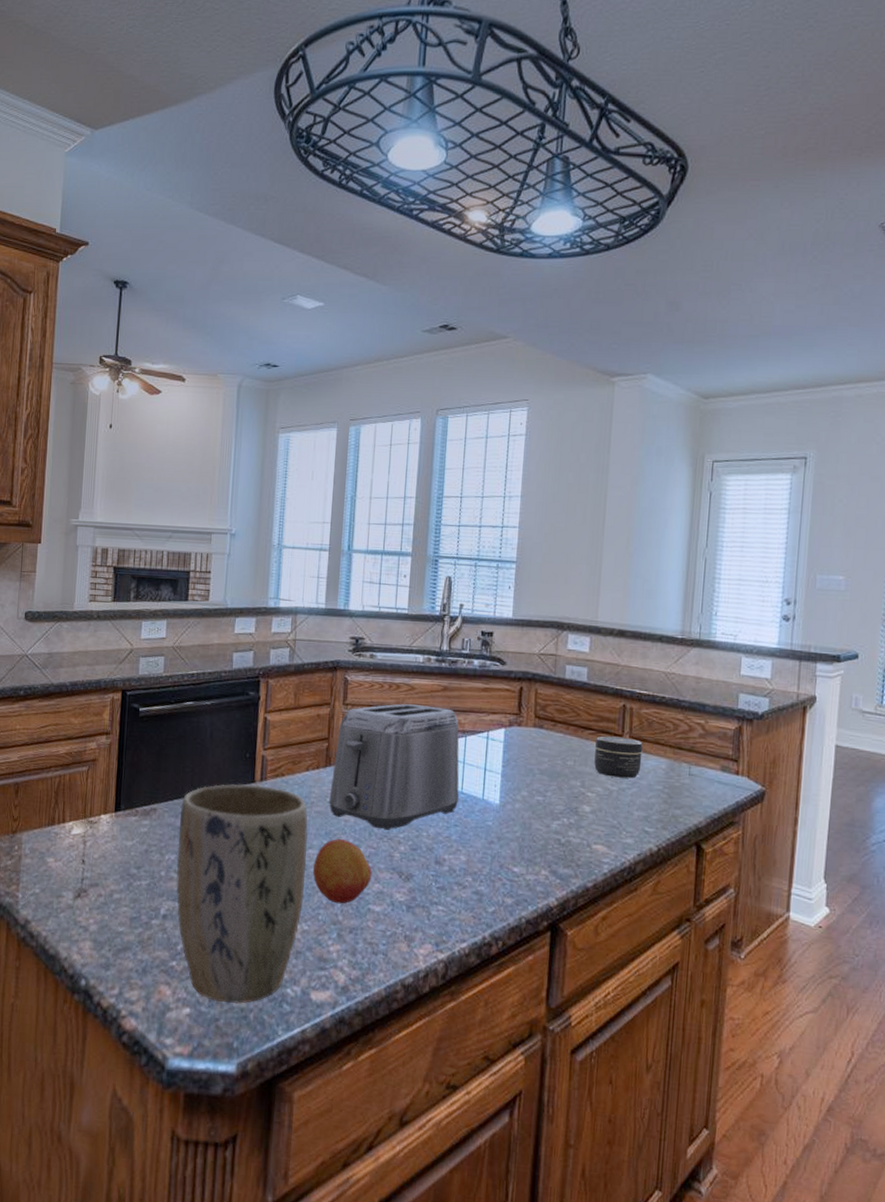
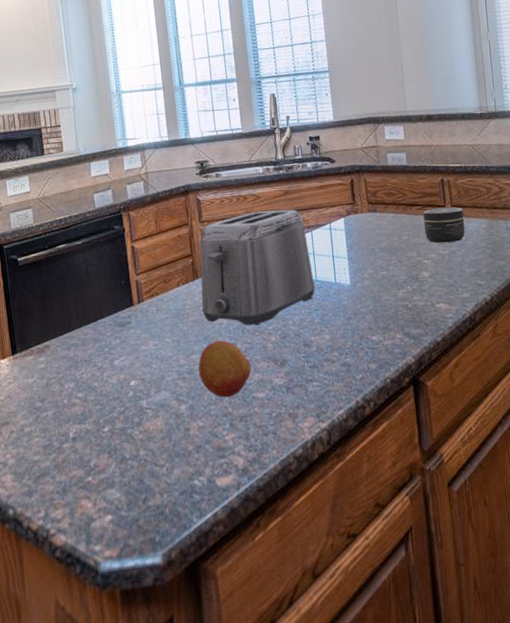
plant pot: present [176,783,309,1004] -> none [70,306,196,505]

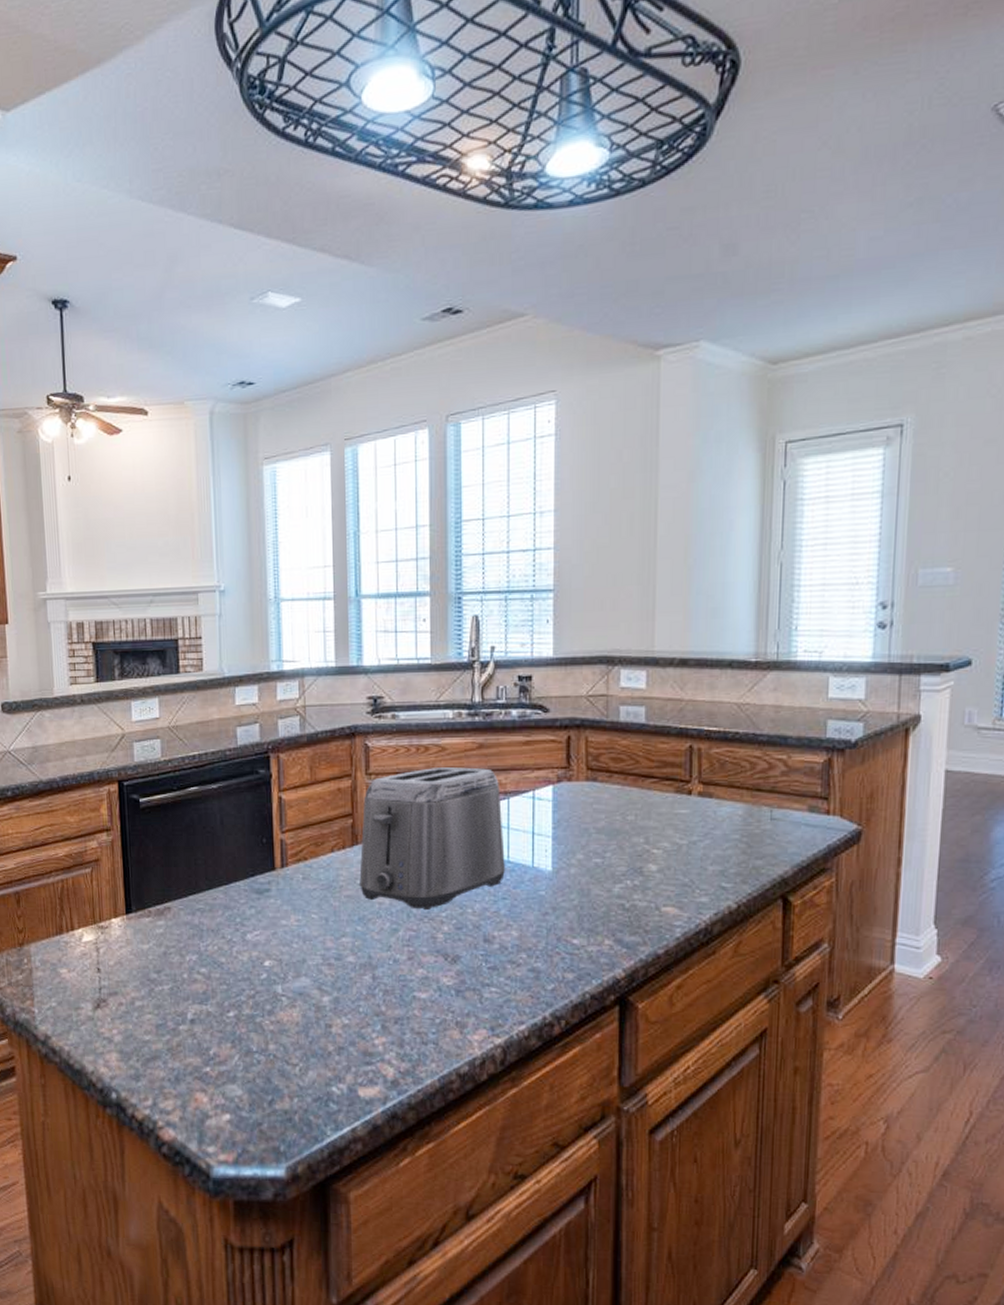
fruit: present [198,340,251,398] -> none [348,924,414,994]
jar: present [423,207,466,243] -> none [658,783,715,829]

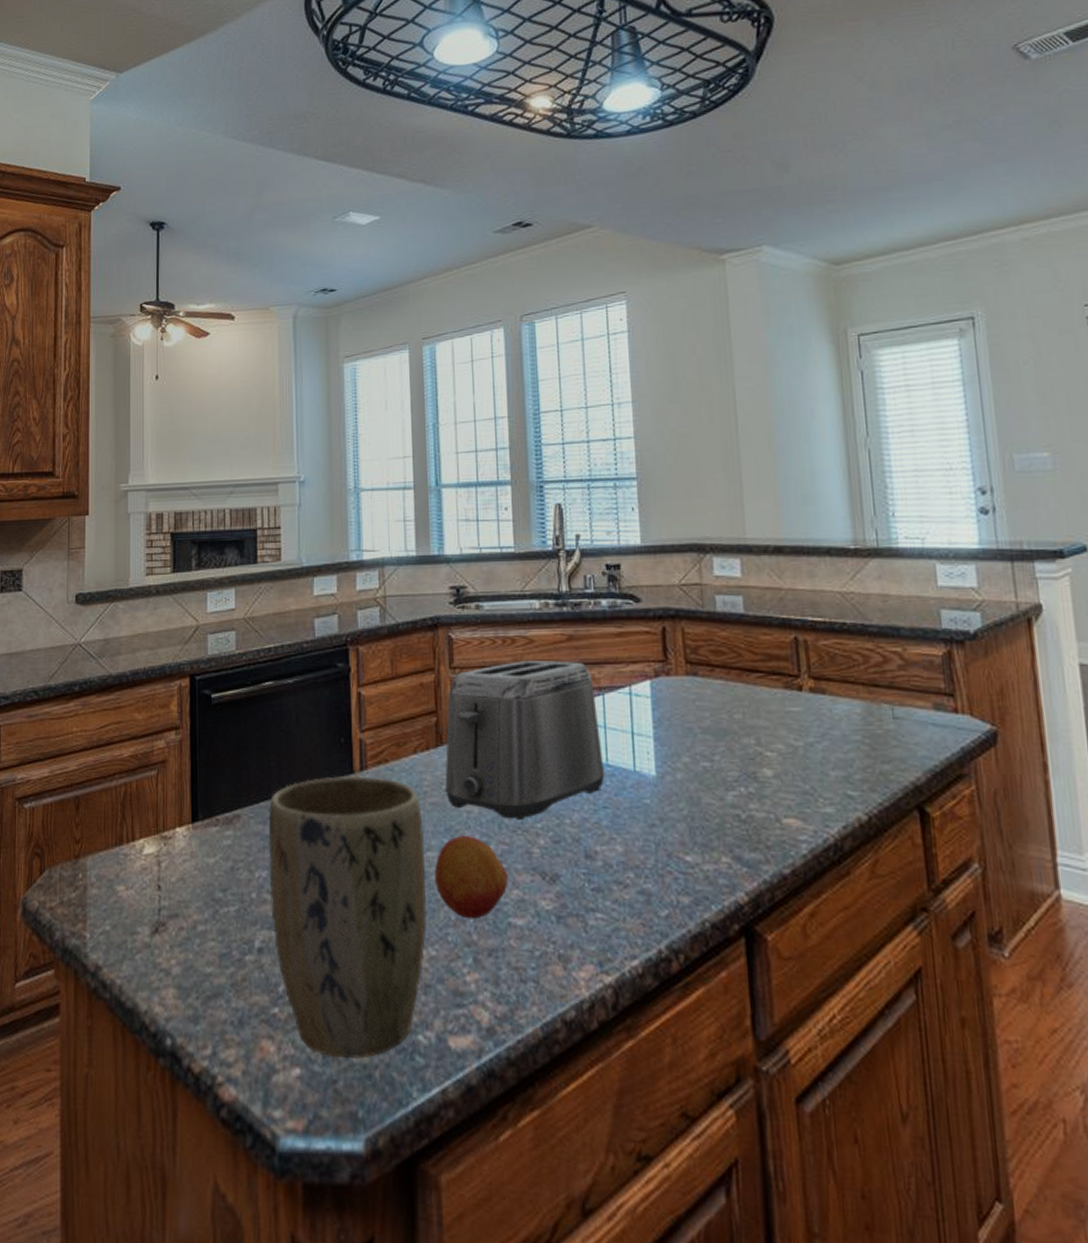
plant pot: none [196,871,341,1106] -> present [268,775,427,1059]
fruit: none [348,924,414,994] -> present [434,836,508,919]

